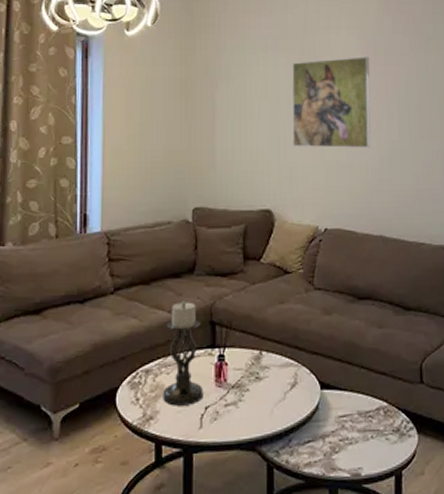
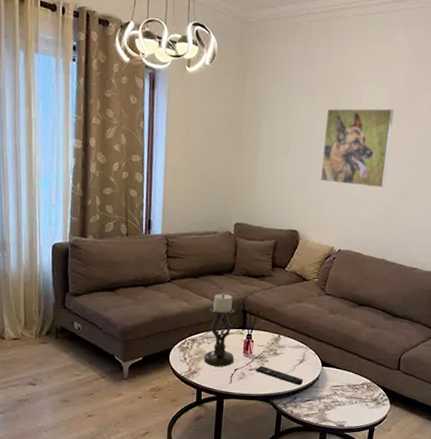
remote control: none [232,397,298,421] -> present [255,365,303,385]

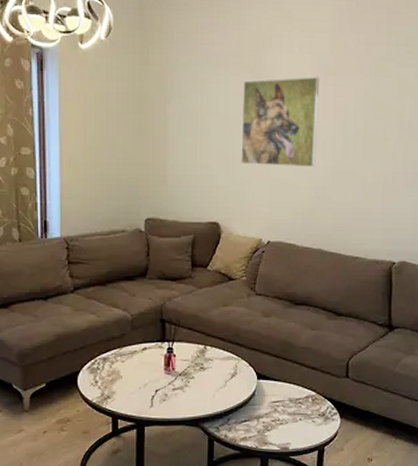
candle holder: present [204,293,235,367] -> none [118,300,154,388]
remote control: present [255,365,303,385] -> none [179,383,236,404]

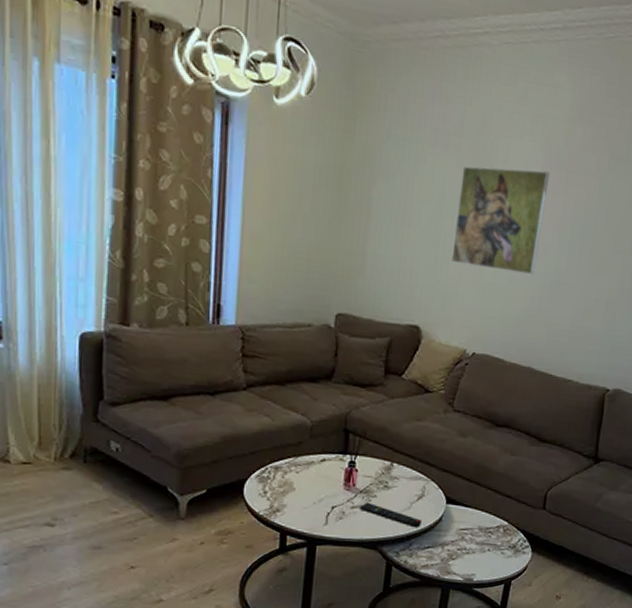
remote control: none [179,383,236,404] -> present [359,502,421,528]

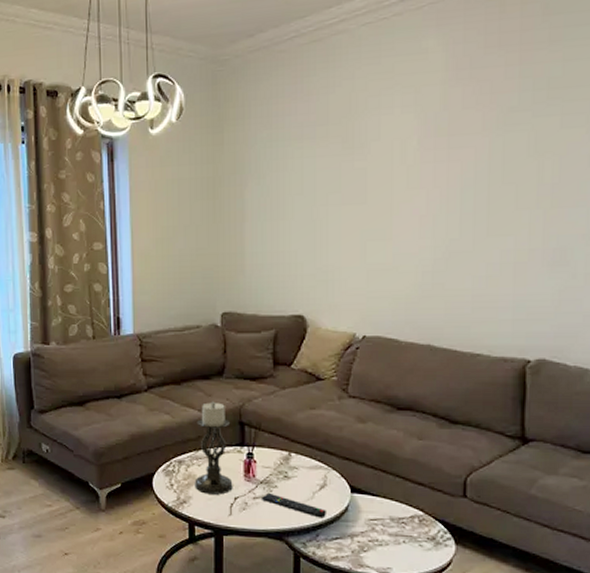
candle holder: none [290,405,334,503] -> present [195,401,233,495]
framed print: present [451,166,550,274] -> none [330,140,429,249]

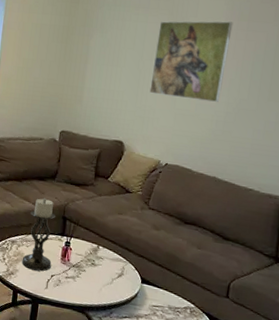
remote control: present [261,492,326,519] -> none [71,274,120,300]
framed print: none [330,140,429,249] -> present [149,21,233,102]

